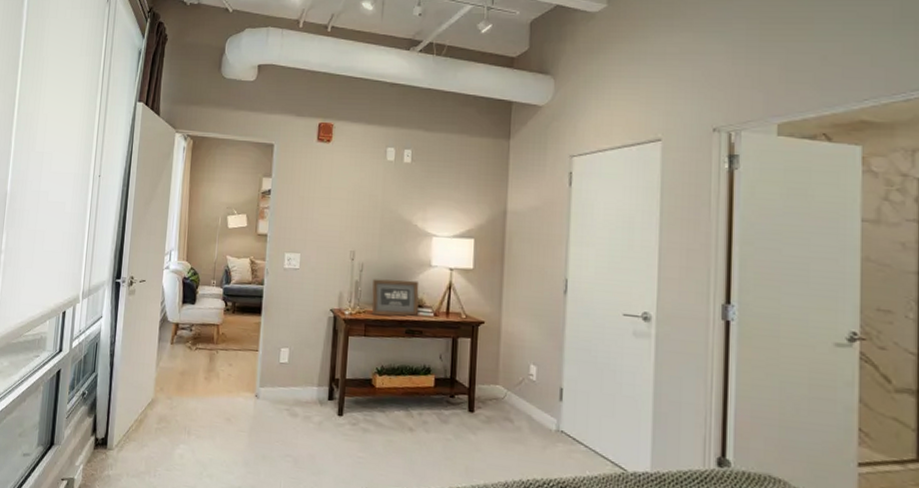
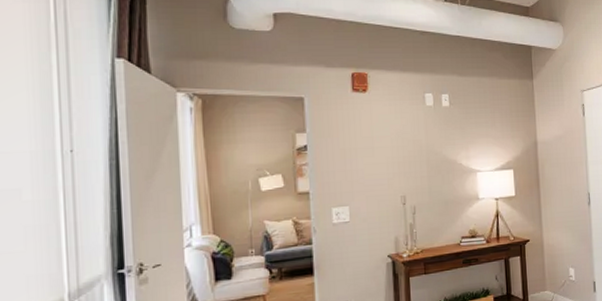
picture frame: present [371,279,419,317] -> none [427,214,473,253]

